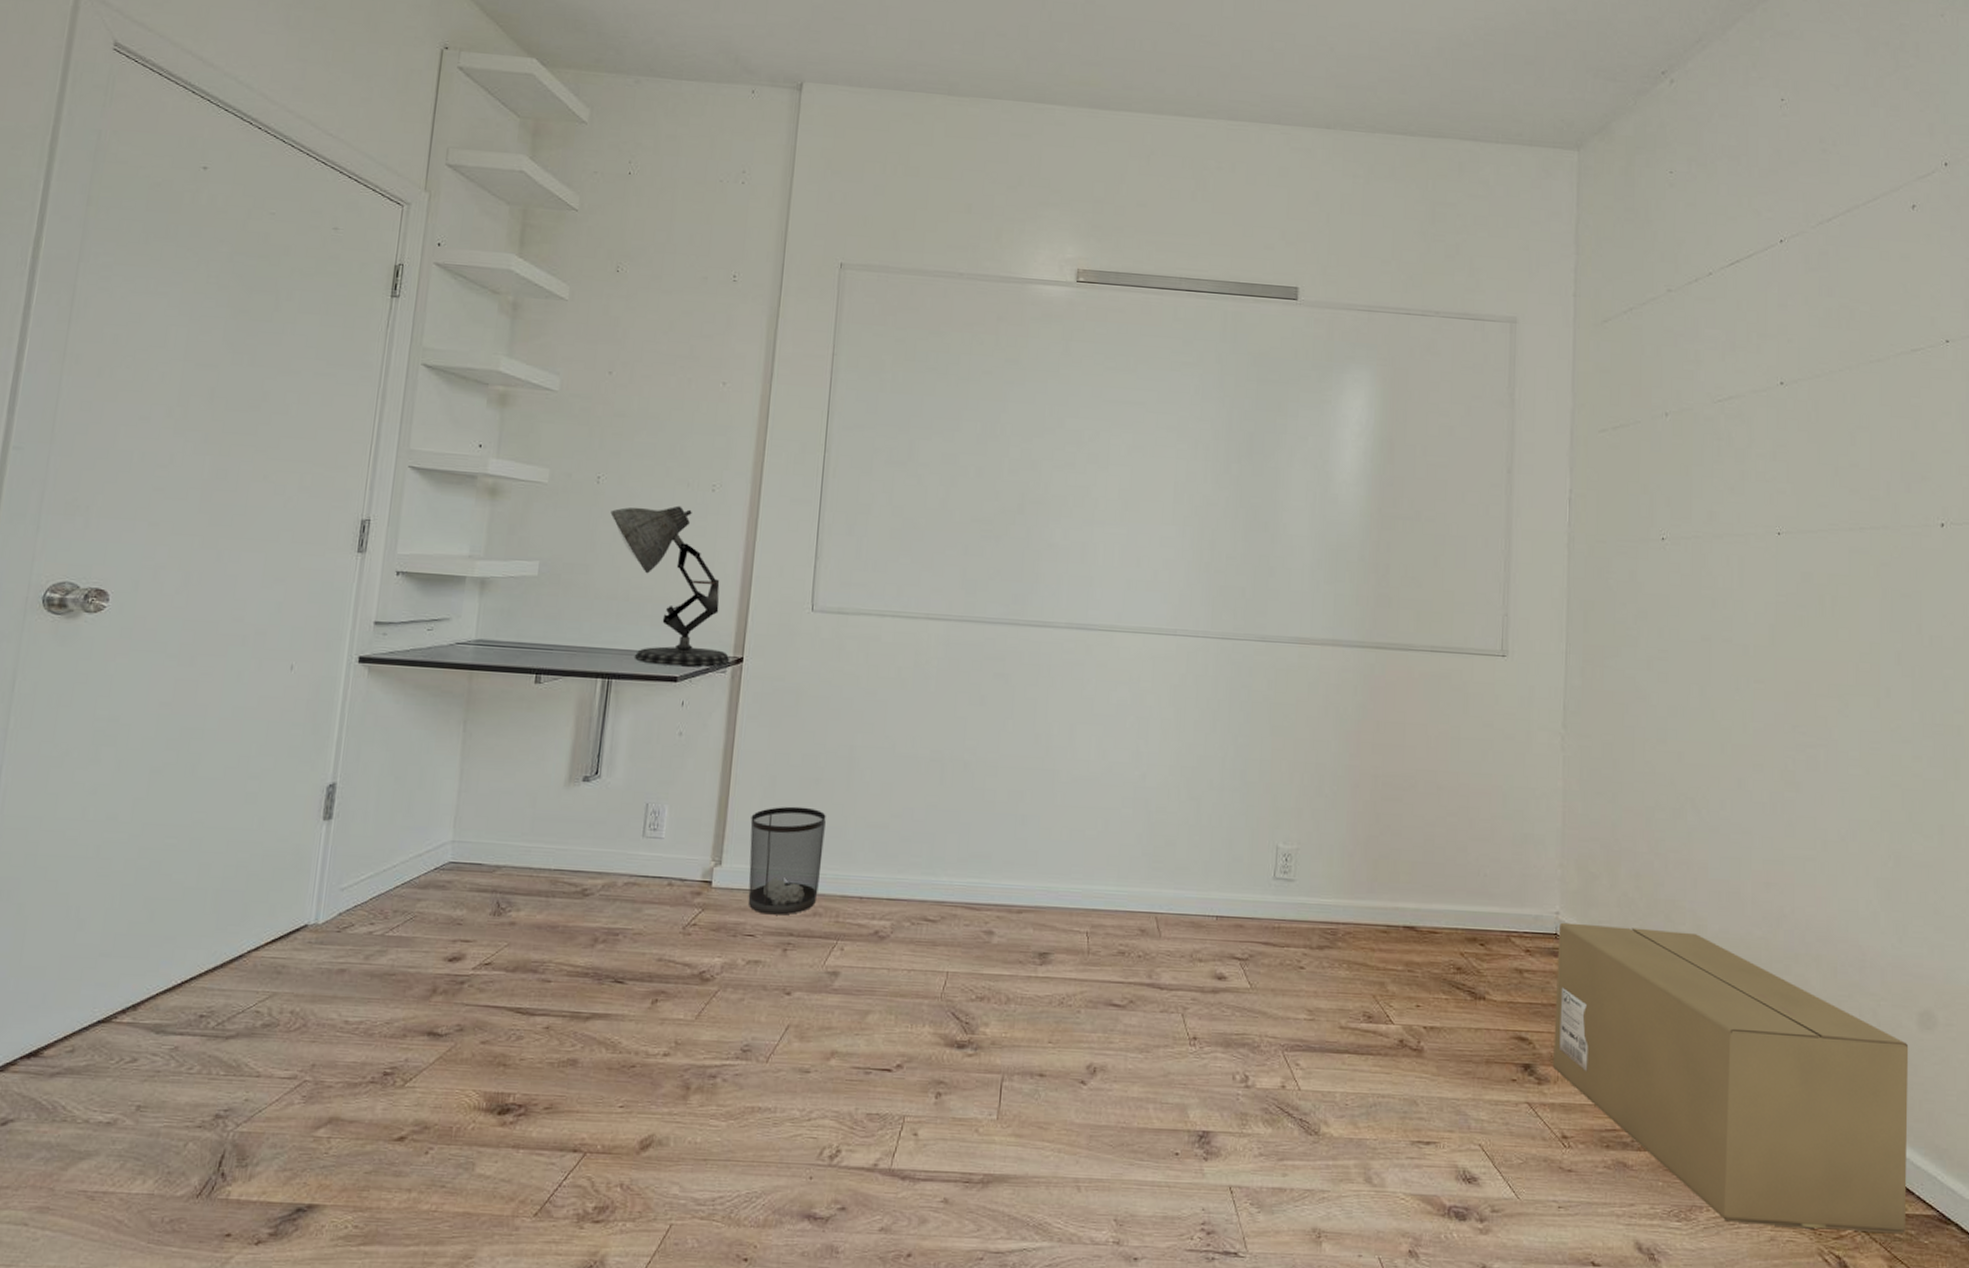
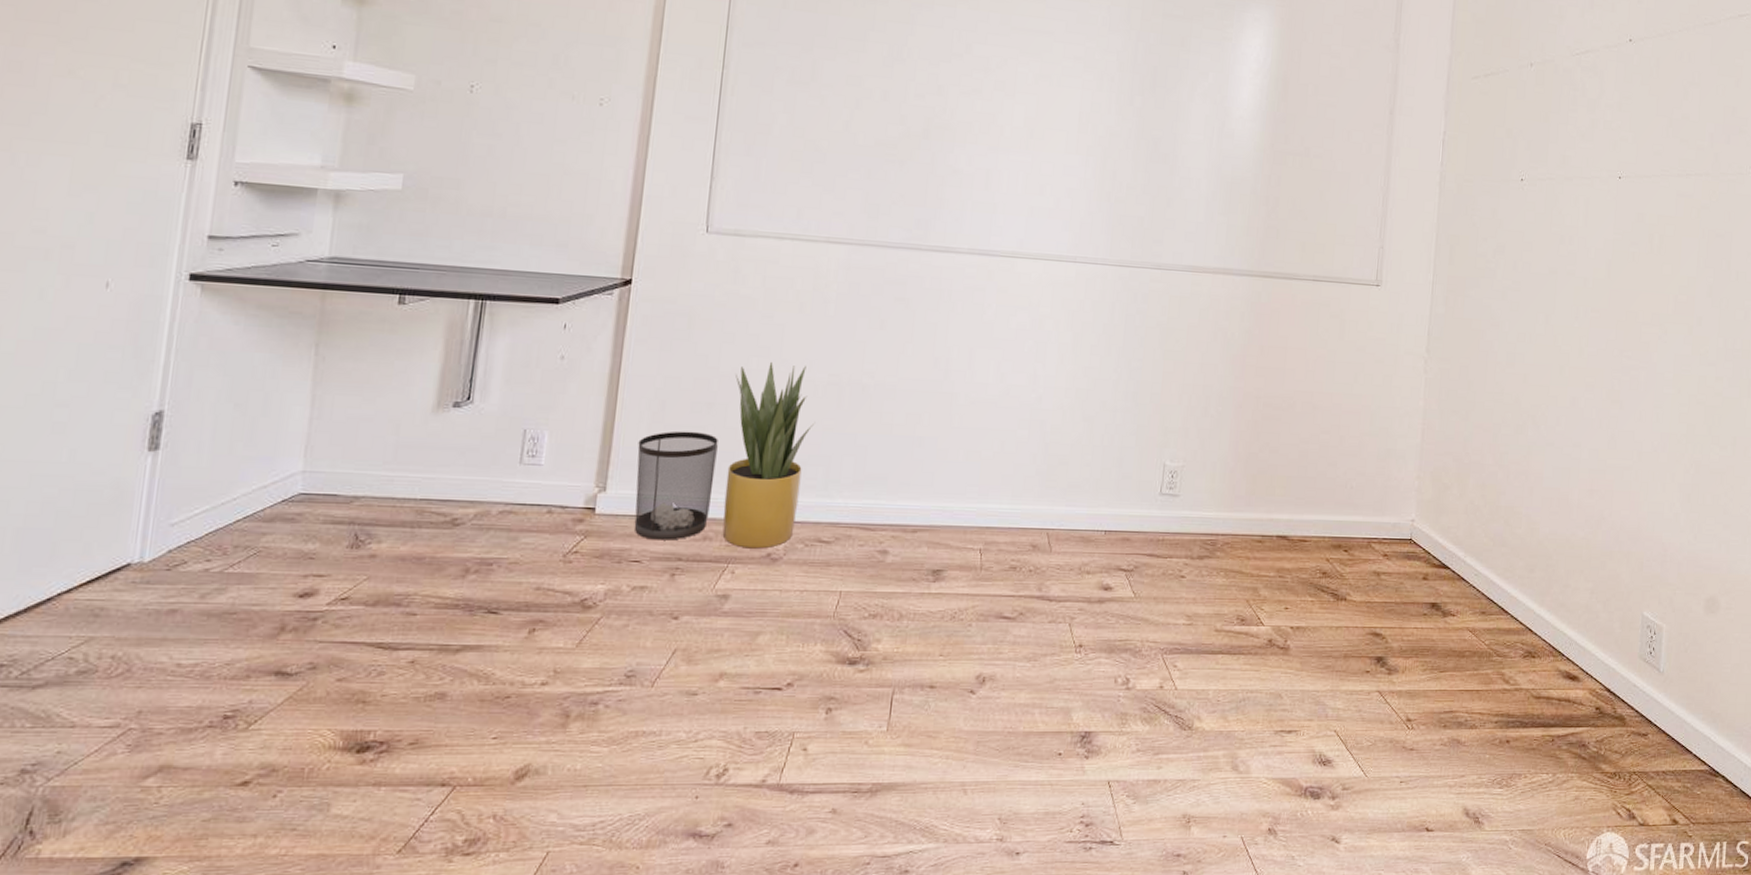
desk lamp: present [610,505,730,667] -> none [485,119,618,289]
planter: none [831,737,919,926] -> present [722,361,816,549]
box: present [1553,922,1909,1234] -> none [1402,528,1696,789]

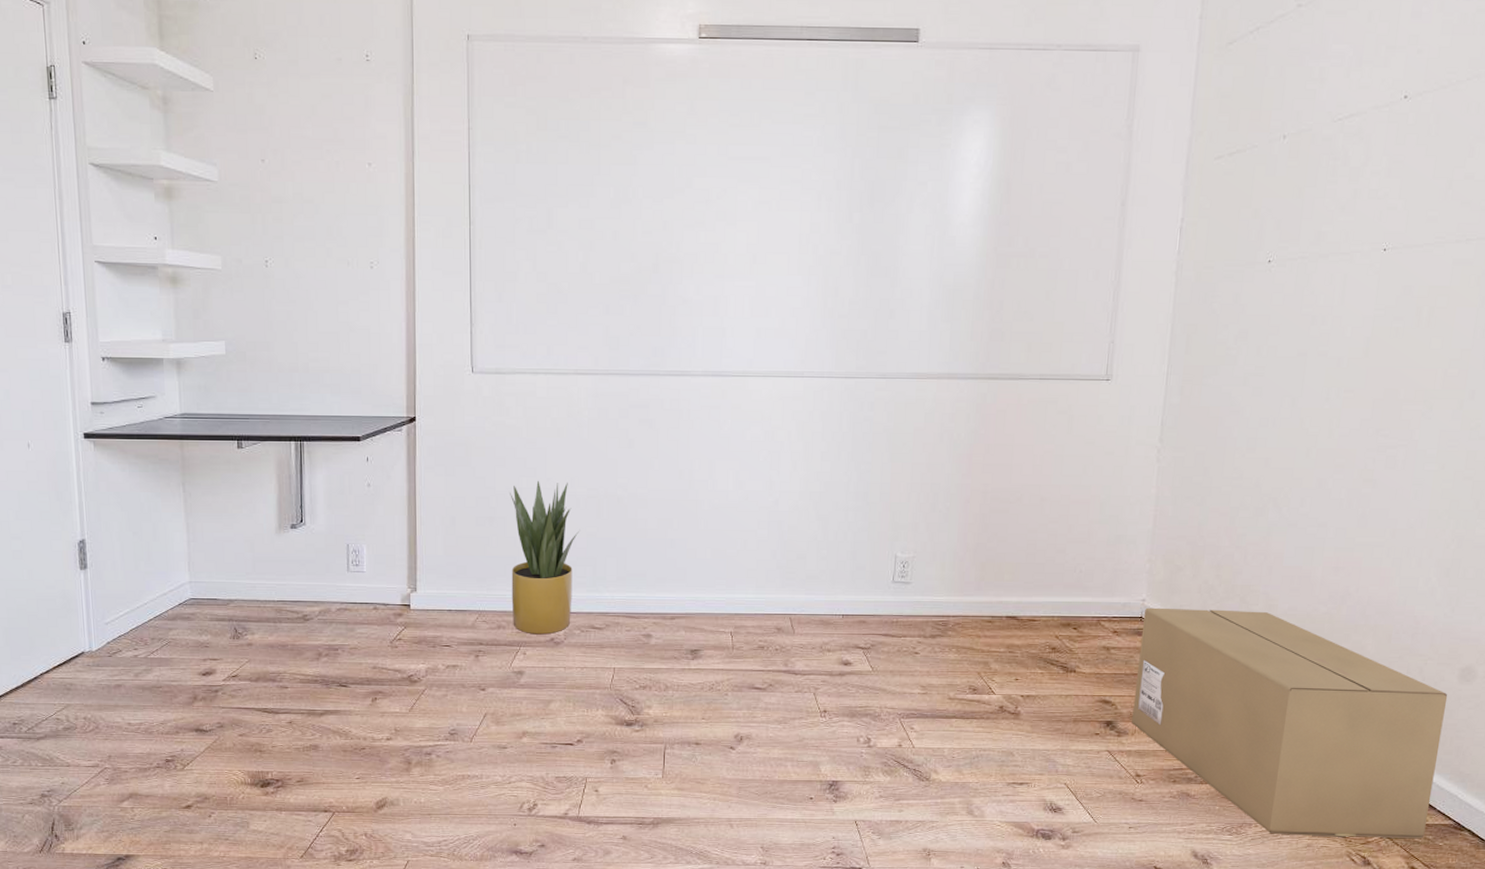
waste bin: present [634,431,718,540] -> none [437,541,501,629]
box: none [1402,528,1696,789] -> present [1132,607,1448,839]

